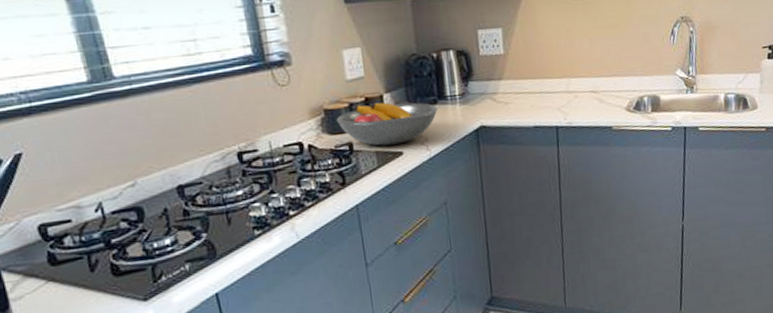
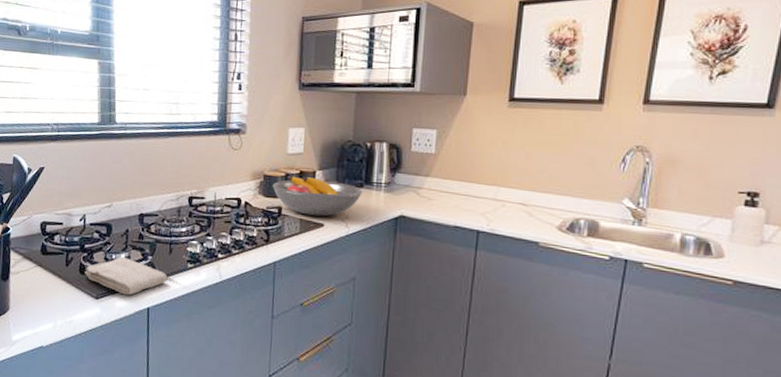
washcloth: none [119,242,233,286] -> present [84,257,168,295]

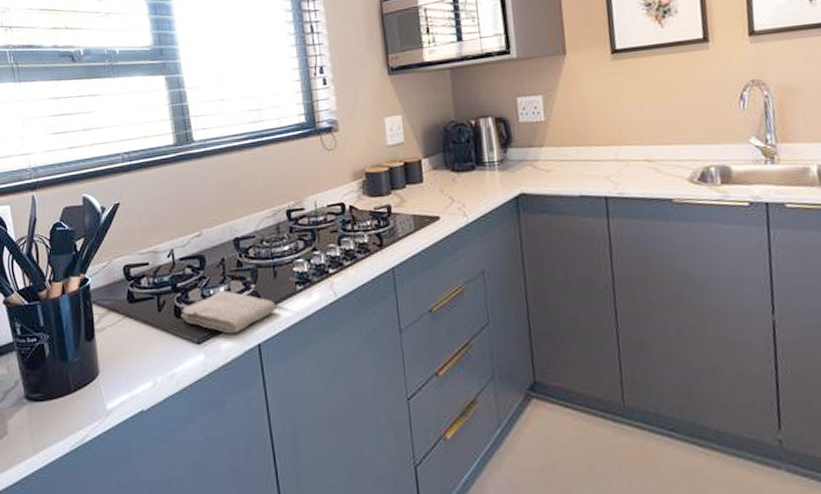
fruit bowl: present [272,176,363,217] -> none [376,167,476,210]

